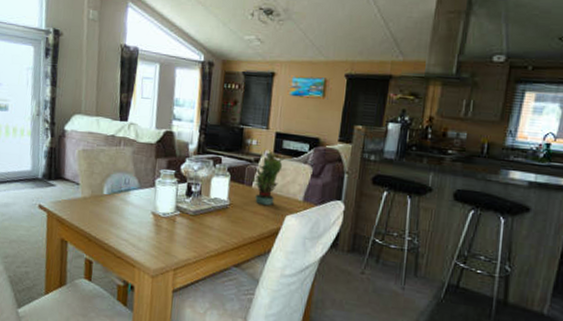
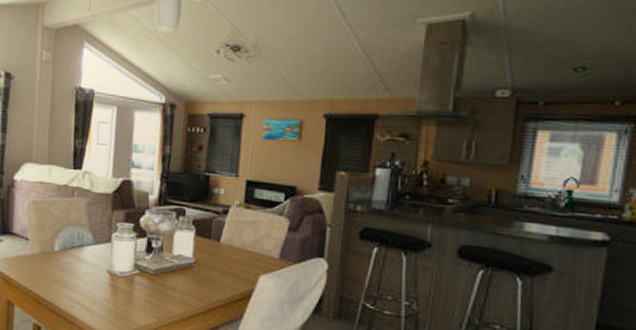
potted plant: present [248,152,287,206] -> none [216,203,259,264]

